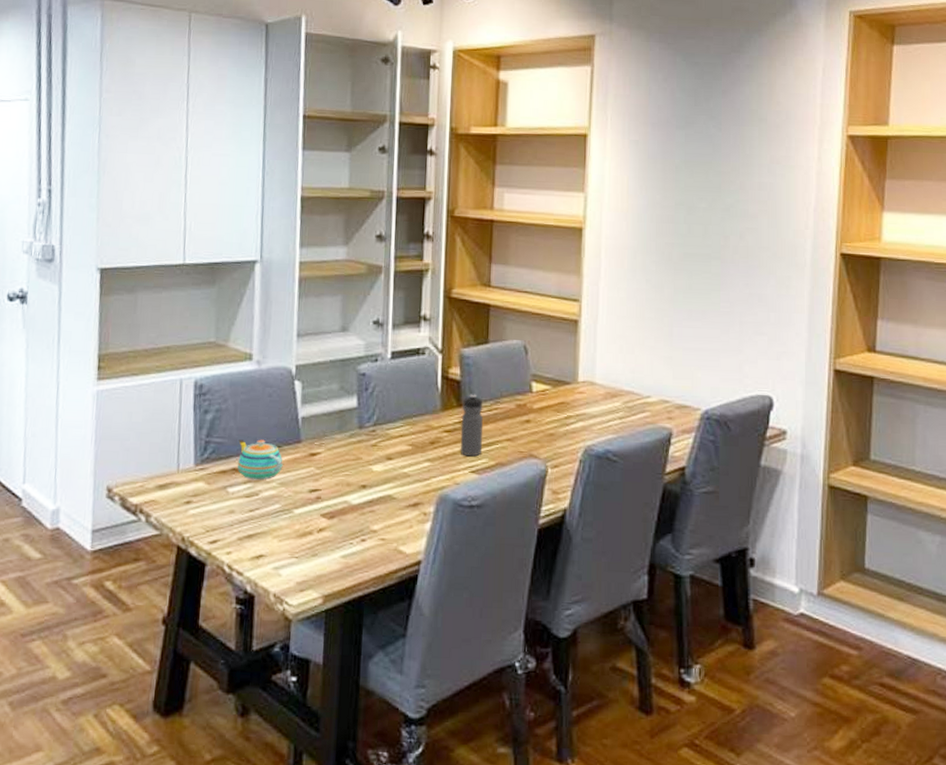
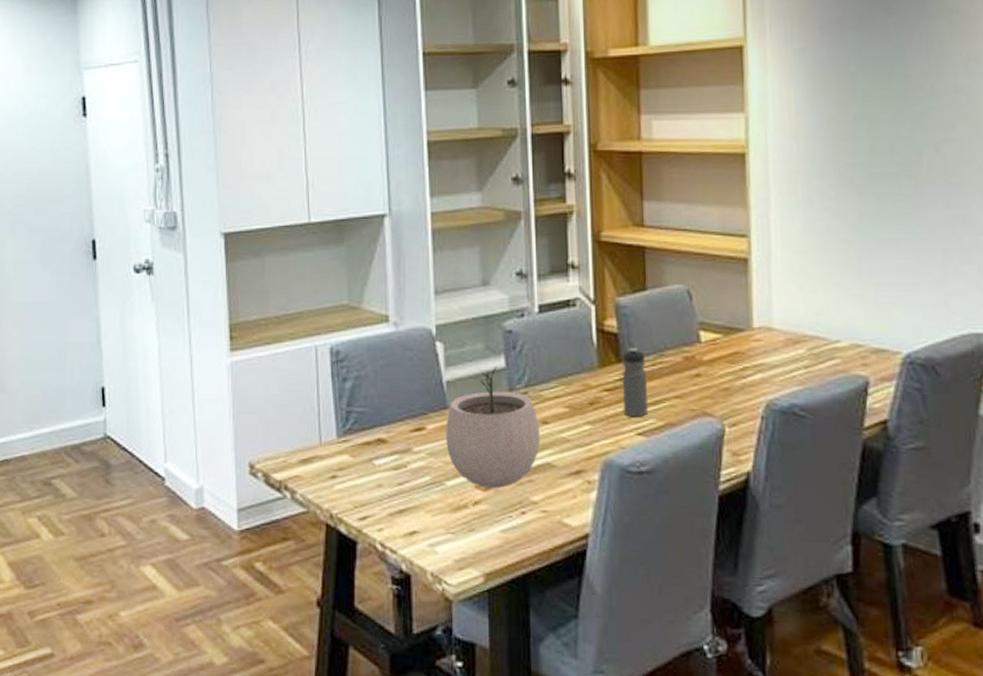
teapot: present [238,439,283,481] -> none [381,407,430,451]
plant pot: none [297,405,384,517] -> present [446,365,540,488]

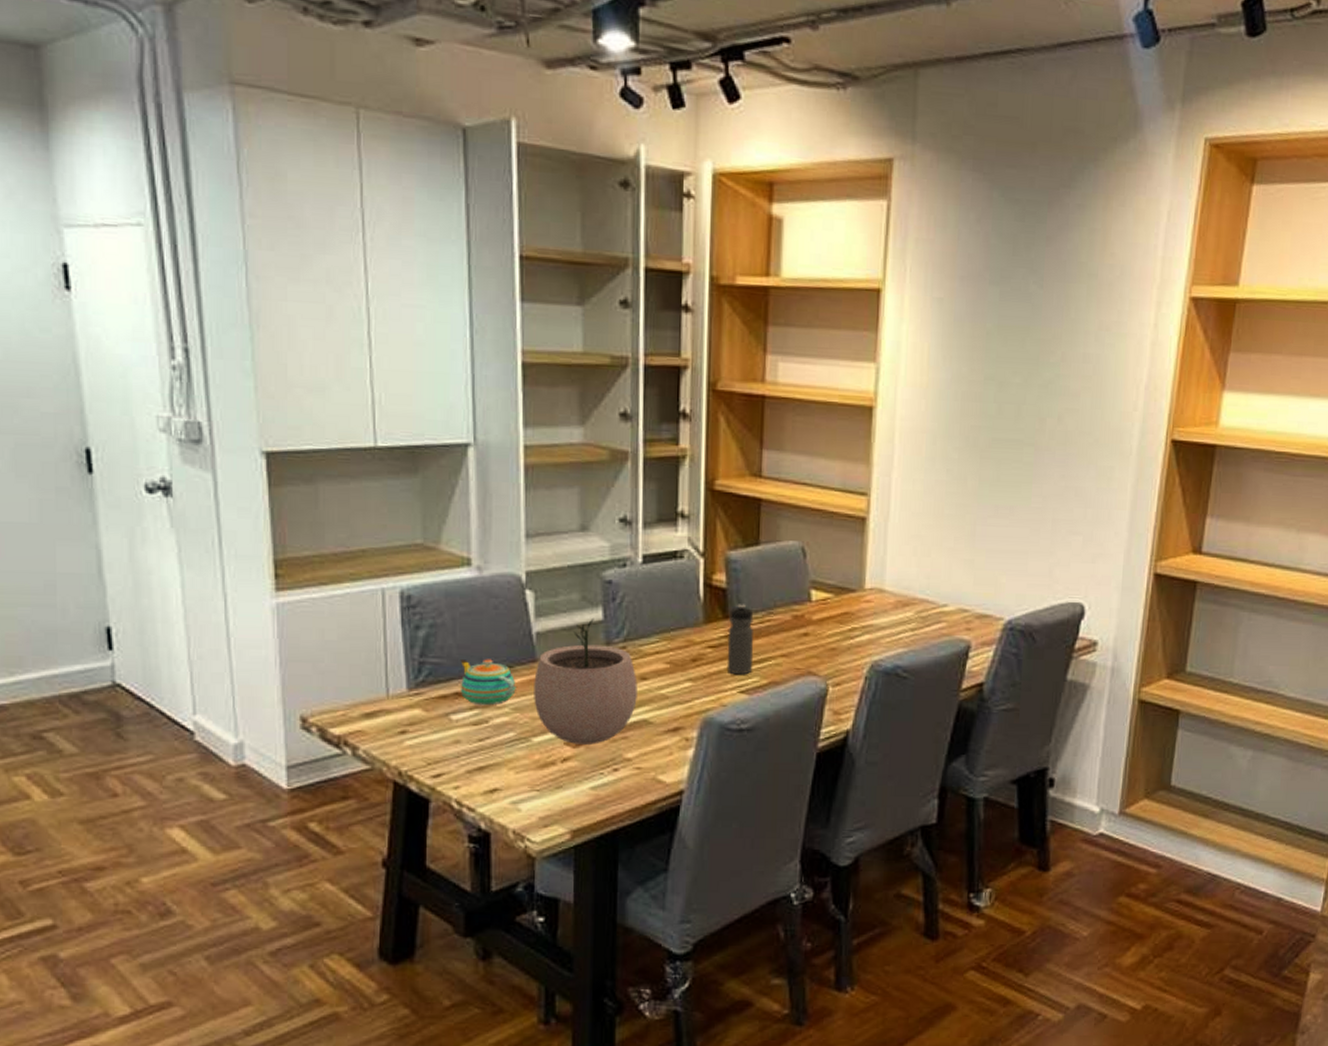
teapot: none [381,407,430,451] -> present [460,659,516,706]

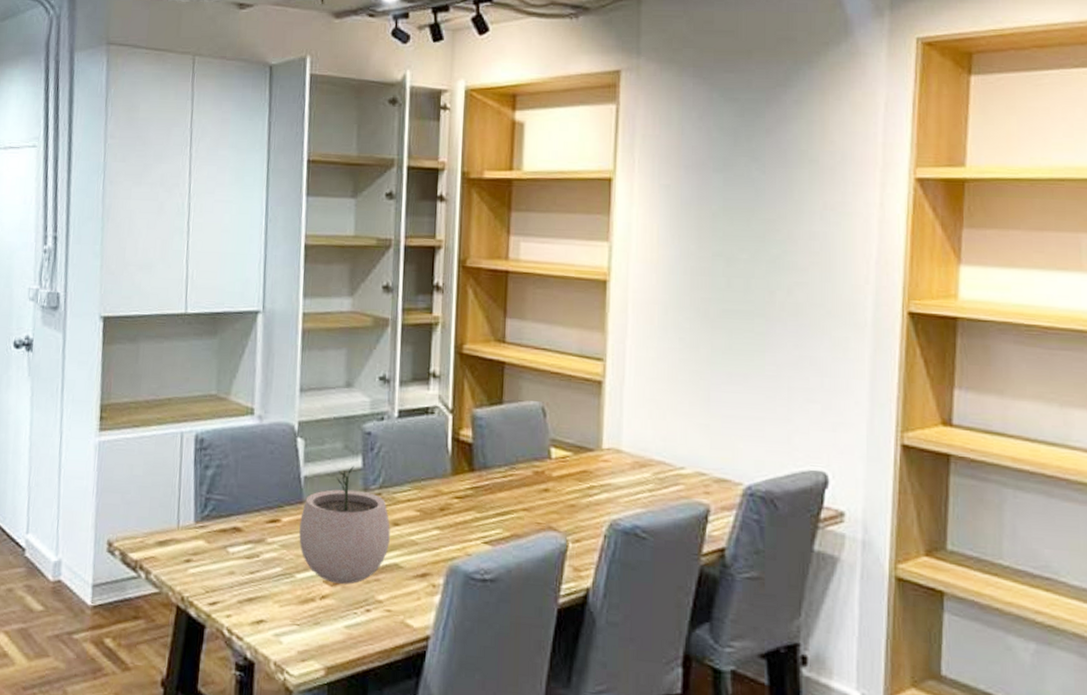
teapot: present [460,659,516,706] -> none [238,497,285,542]
water bottle: present [726,604,754,675] -> none [471,458,497,526]

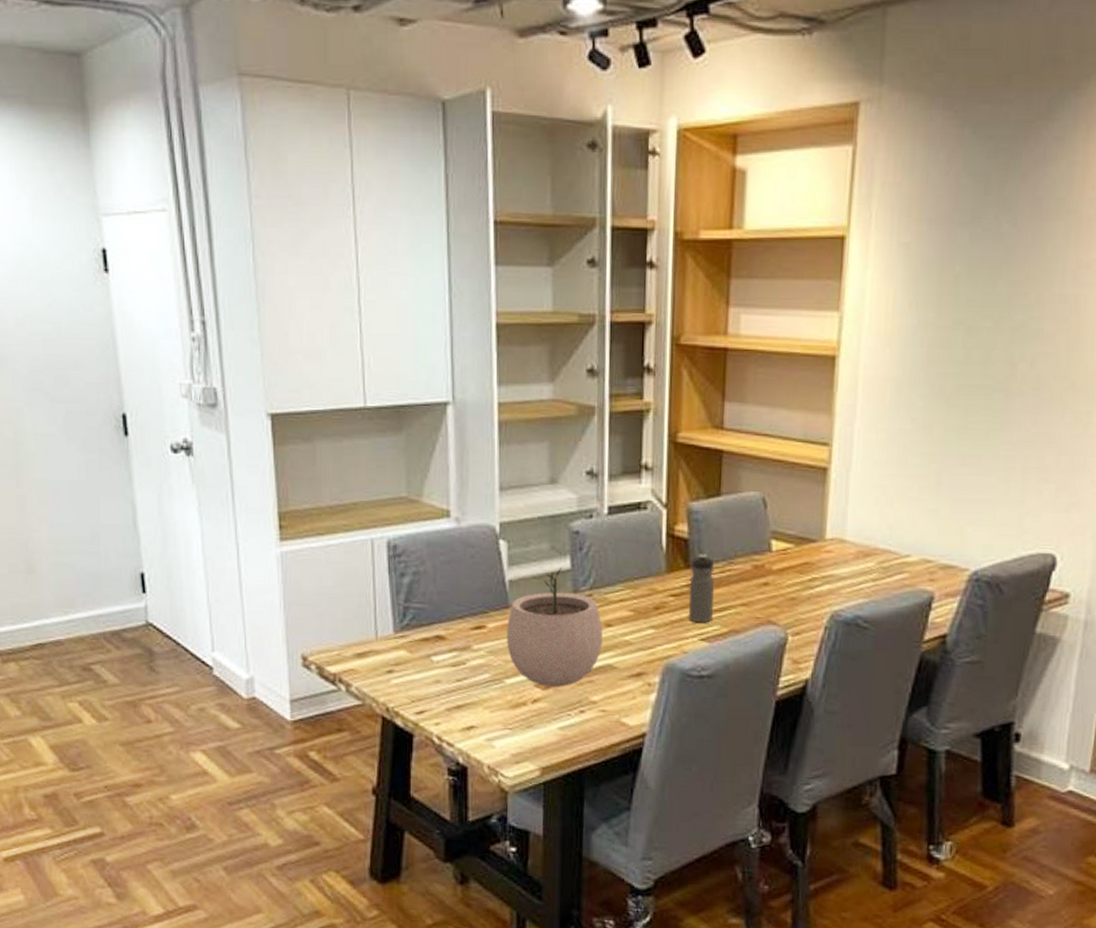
water bottle: none [471,458,497,526] -> present [688,554,715,623]

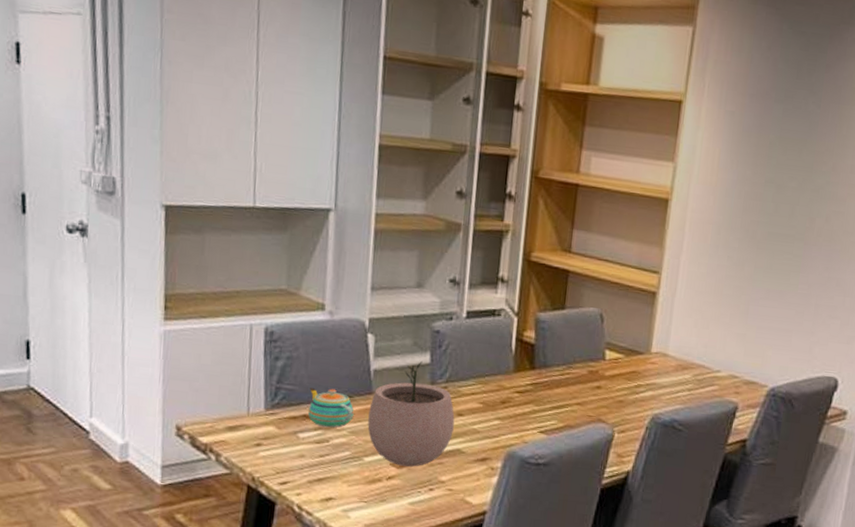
teapot: none [440,604,491,649] -> present [308,388,354,428]
water bottle: present [688,554,715,623] -> none [530,357,556,418]

